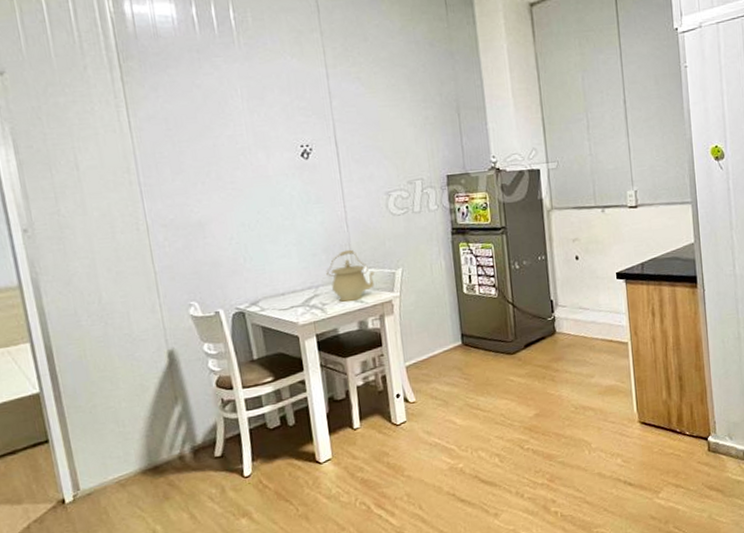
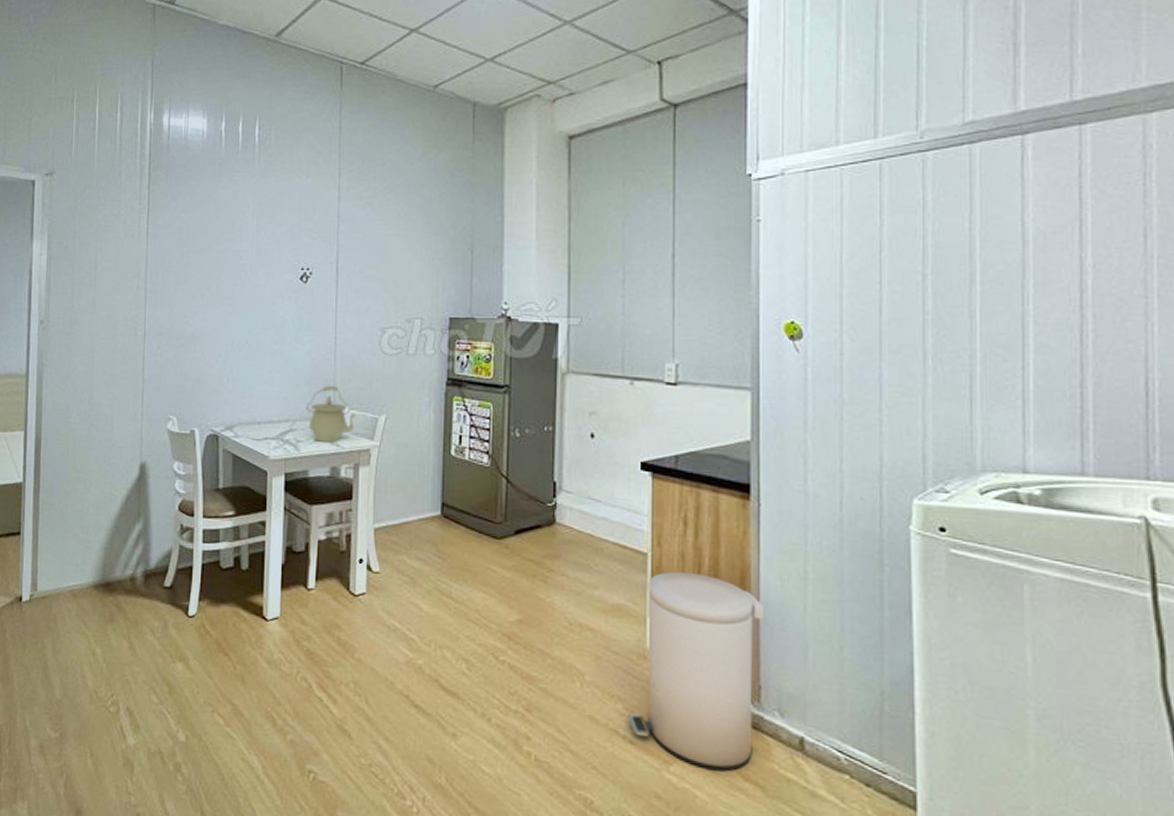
pedal bin: none [625,349,714,490] -> present [627,571,765,772]

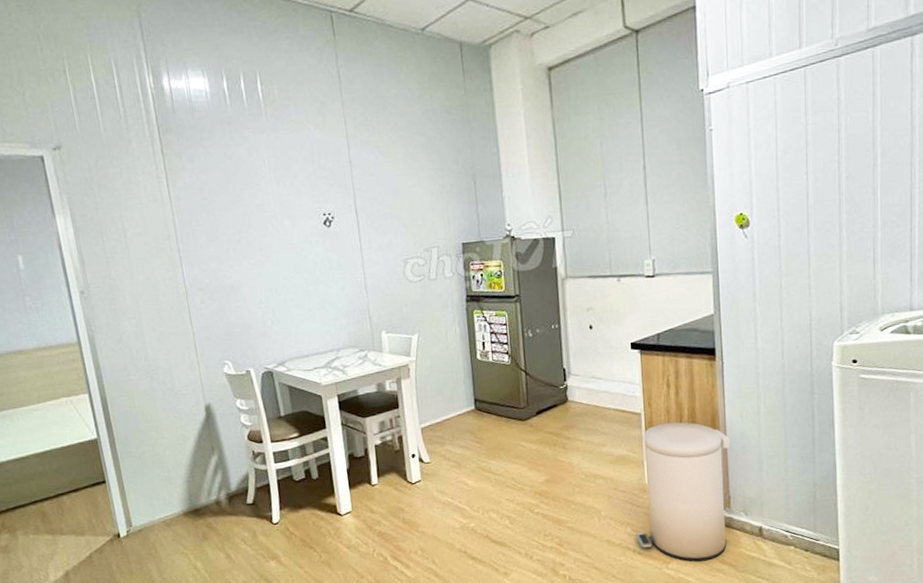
teapot: present [306,385,357,444] -> none [347,314,393,365]

